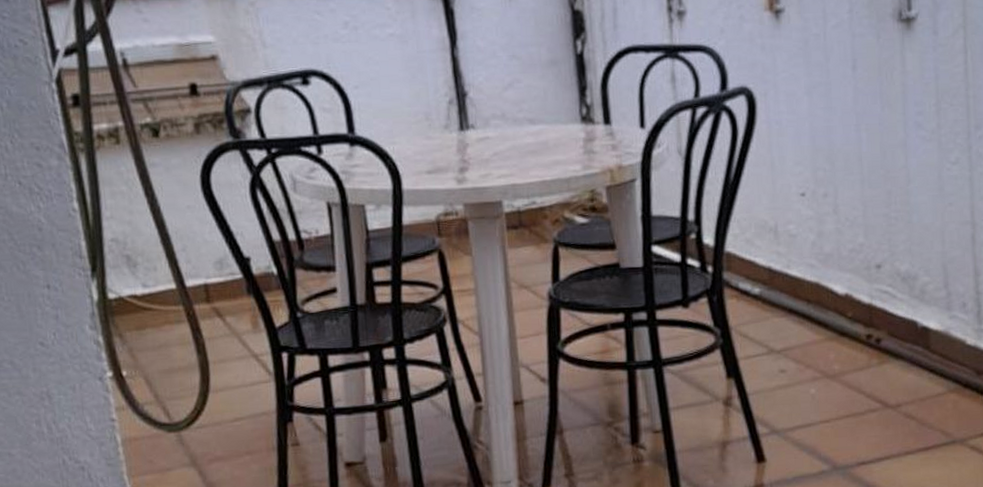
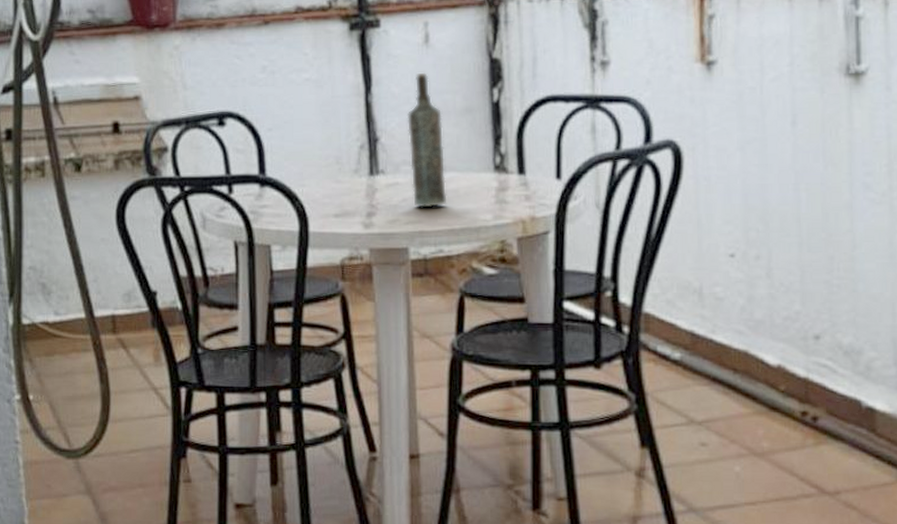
bottle: none [494,25,538,161] -> present [408,72,447,208]

